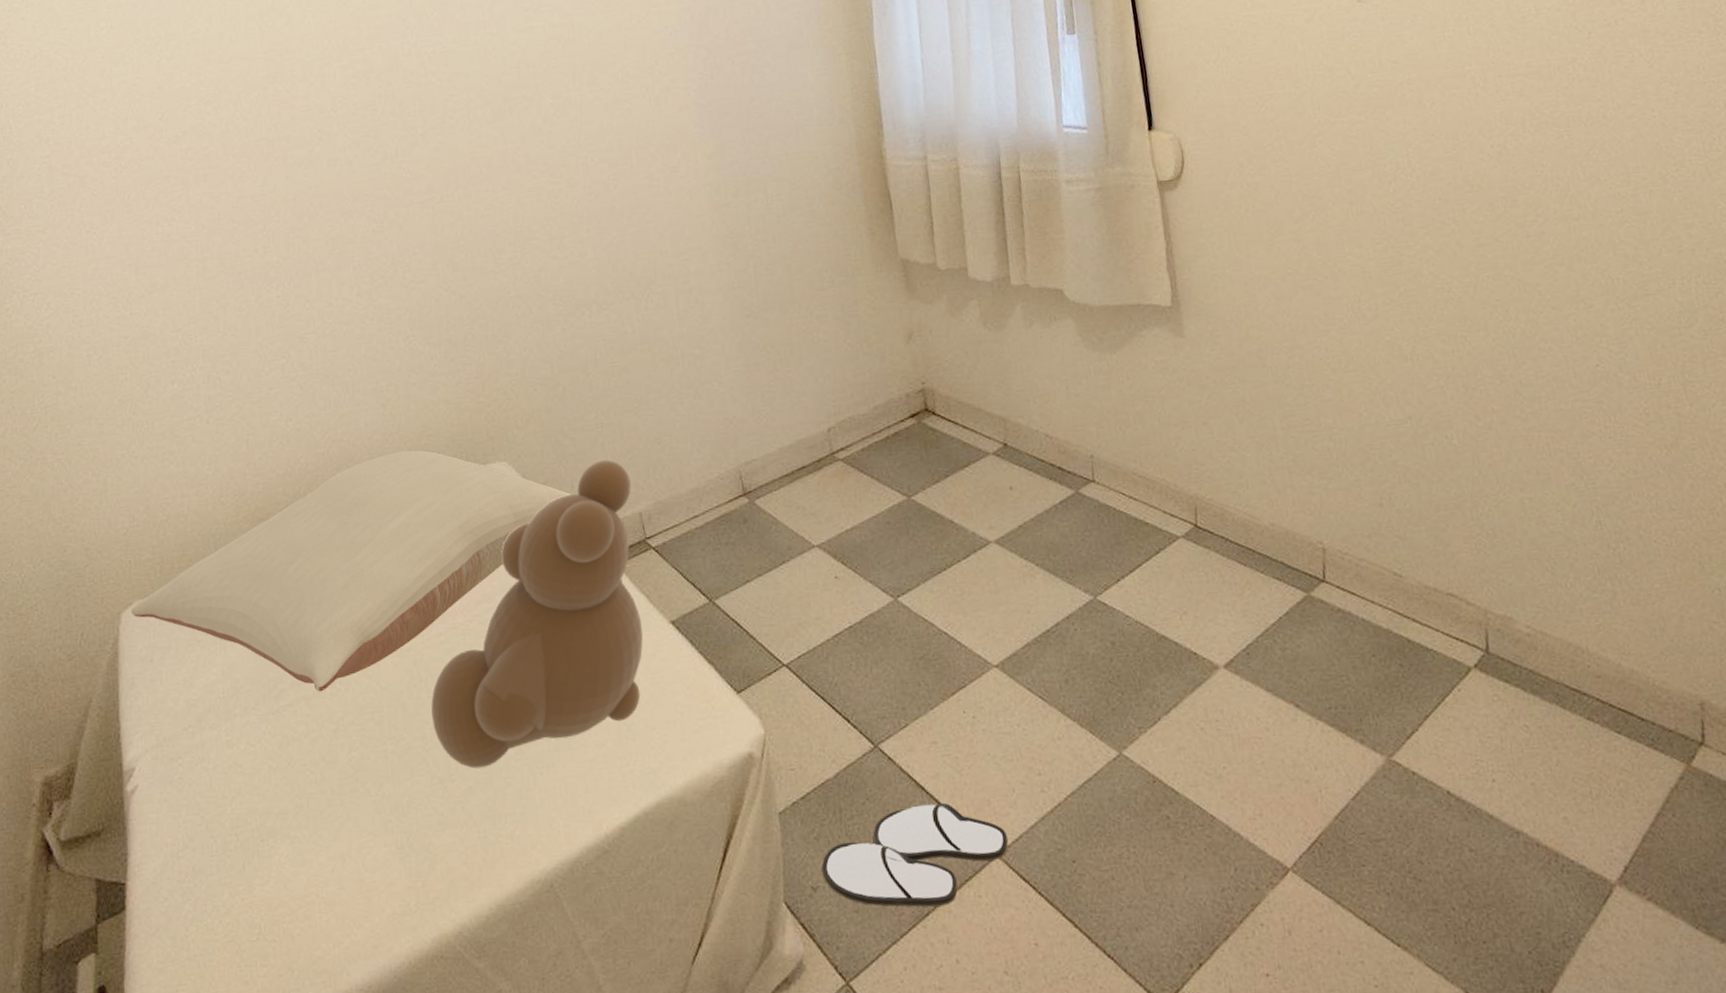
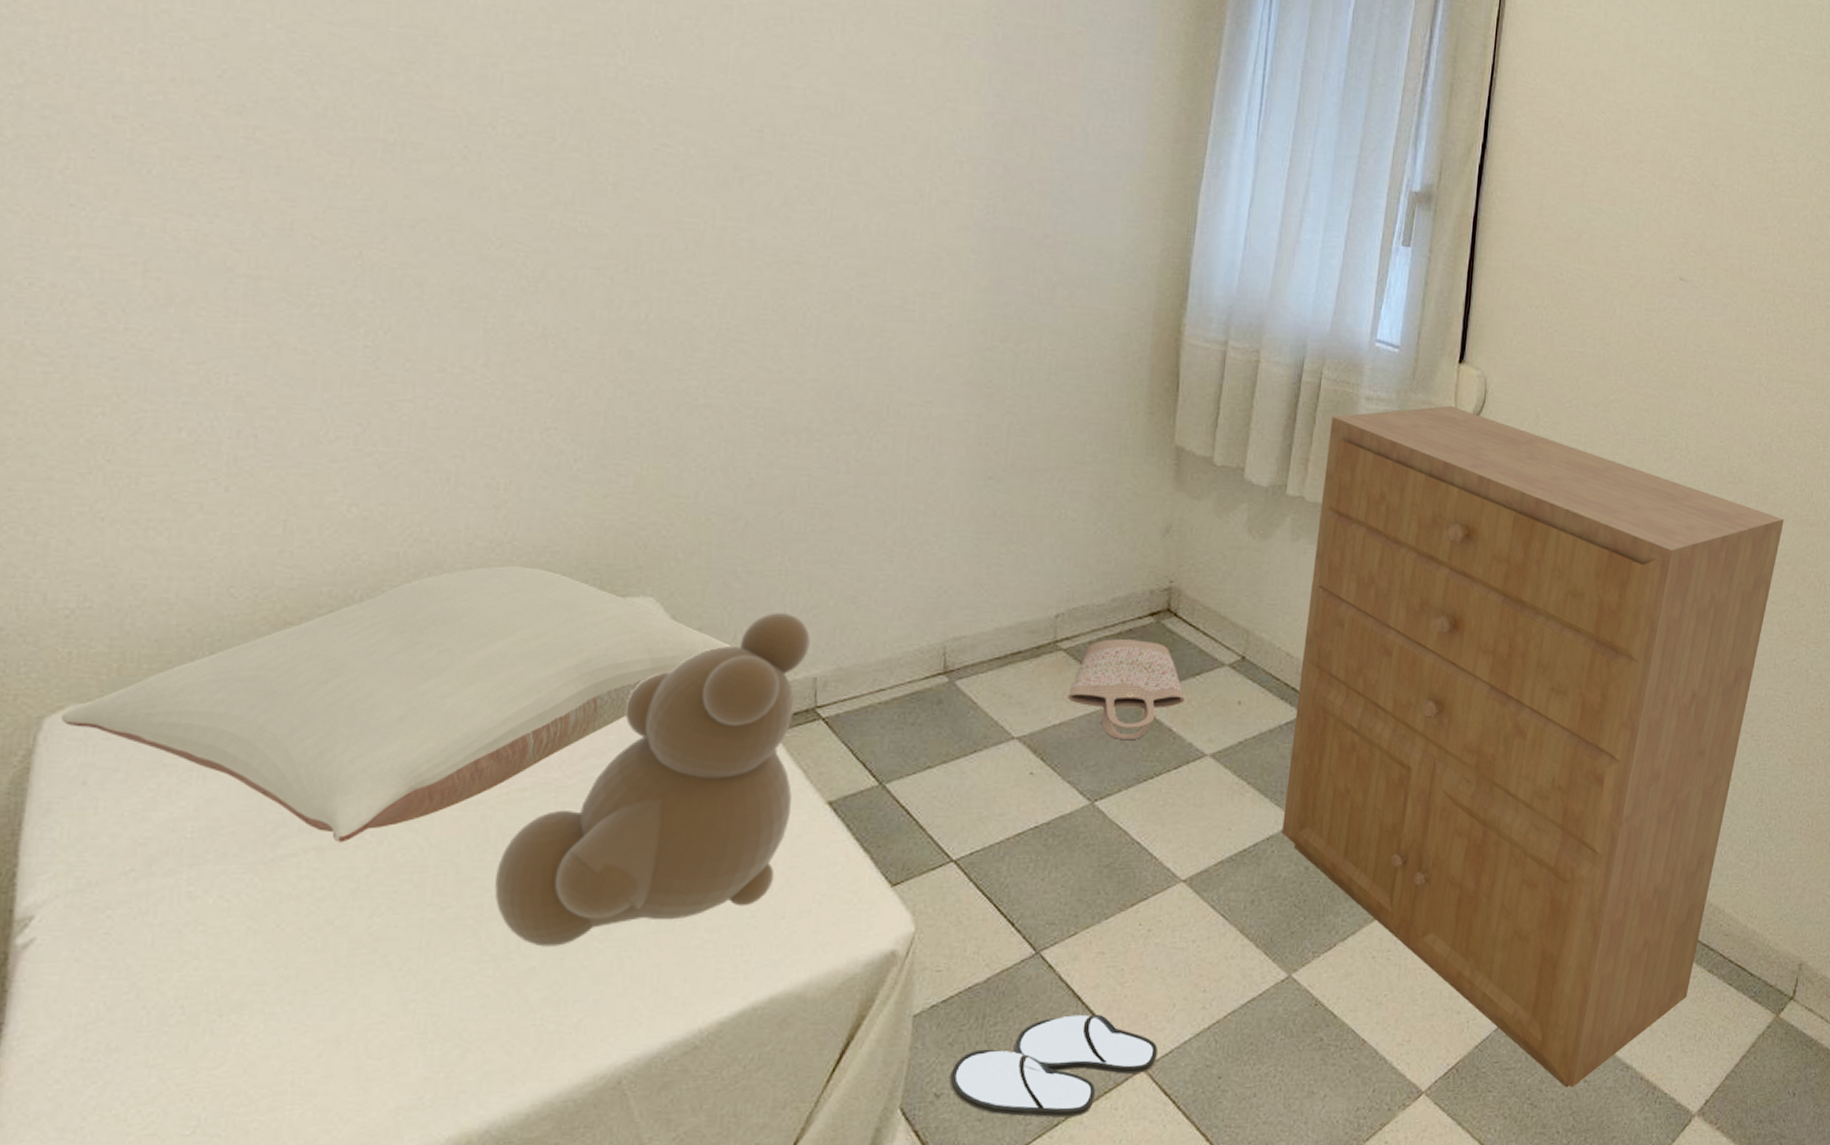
shopping bag: none [848,441,964,537] -> present [1062,639,1189,741]
chest of drawers: none [1038,172,1569,859] -> present [1282,405,1784,1088]

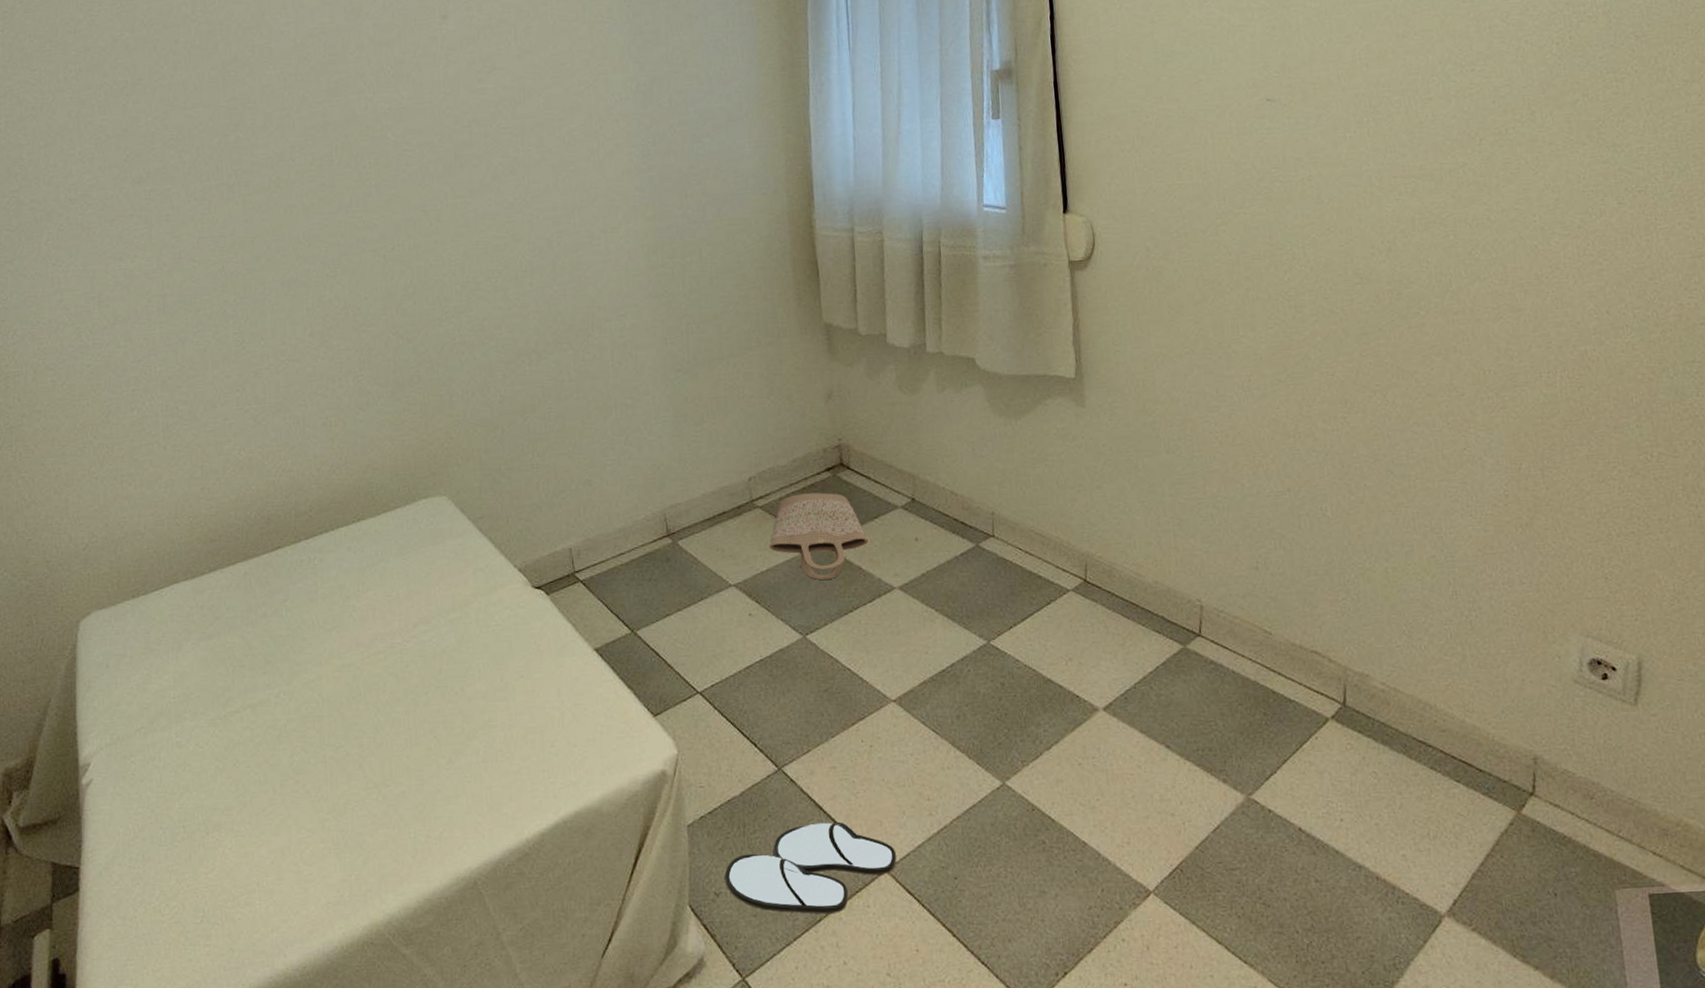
pillow: present [60,565,732,843] -> none [88,481,507,701]
teddy bear: present [494,613,810,947] -> none [369,498,569,776]
chest of drawers: present [1282,405,1784,1088] -> none [955,252,1425,888]

